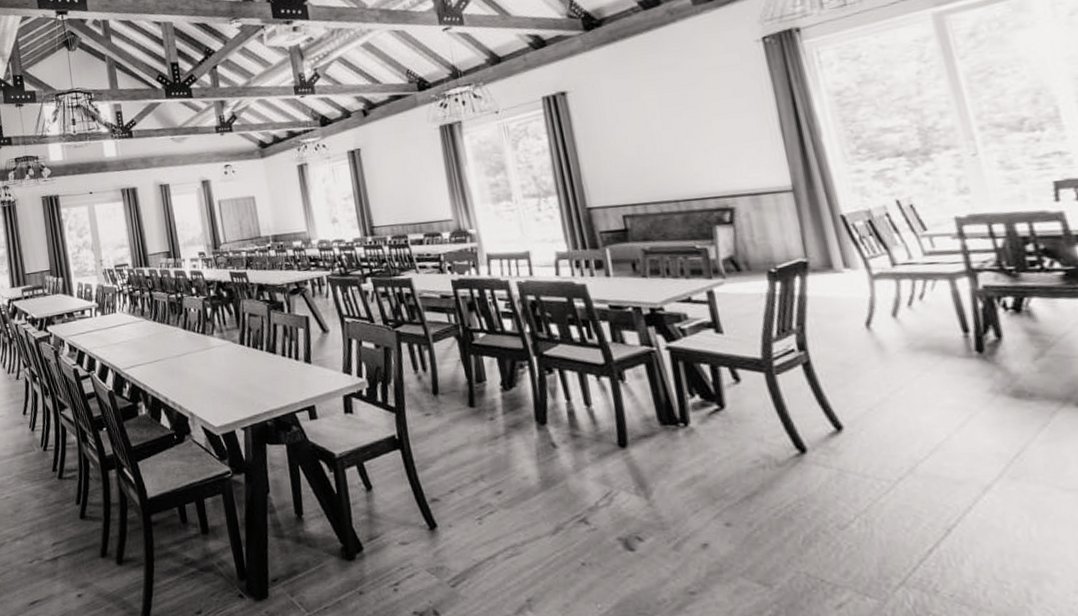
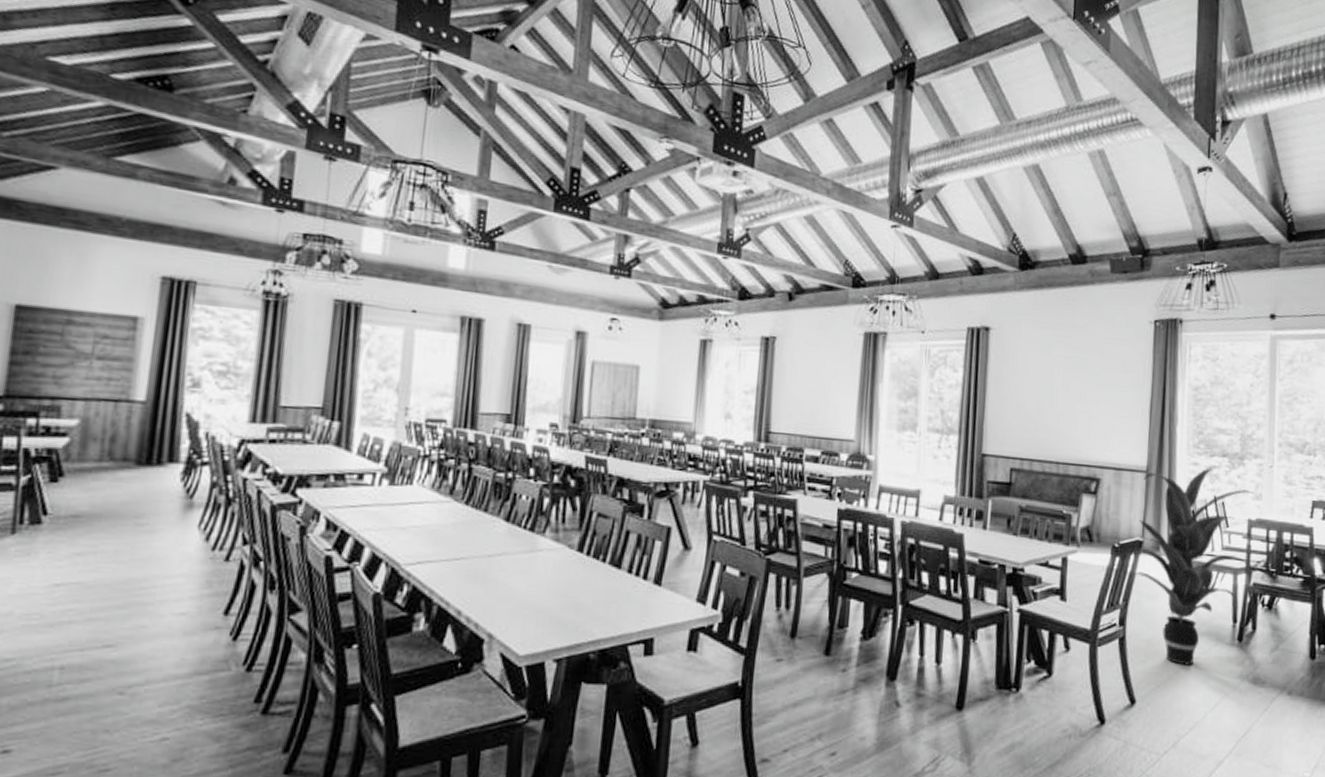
indoor plant: none [790,169,979,385] -> present [1135,467,1255,666]

